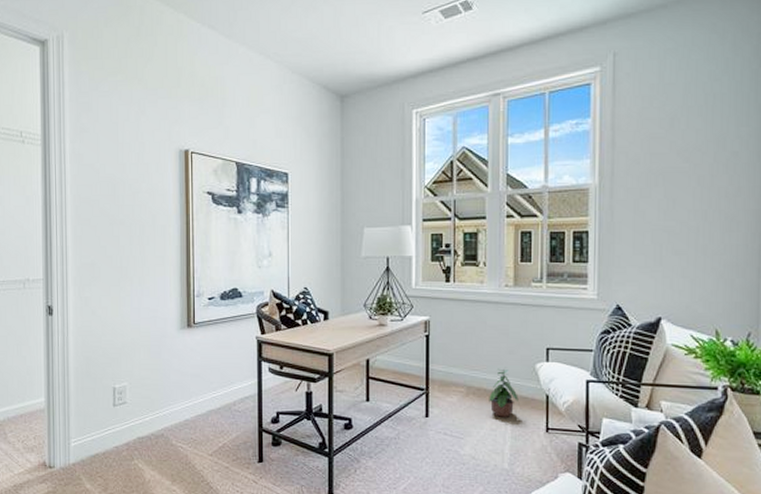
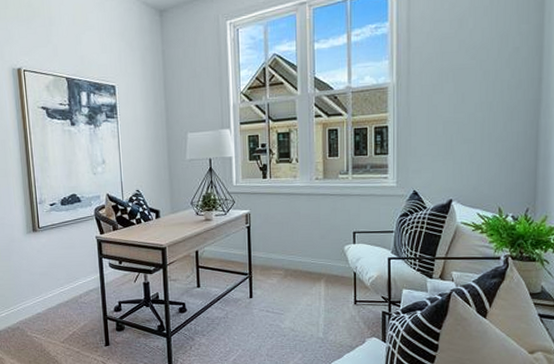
potted plant: present [489,368,518,417] -> none [304,252,330,294]

